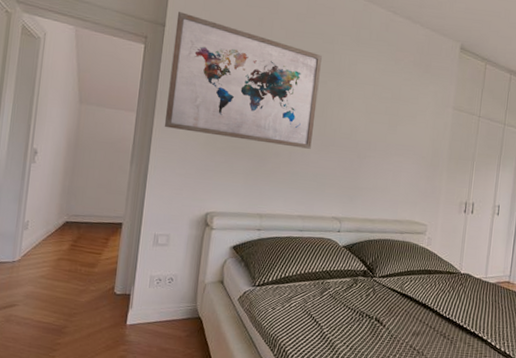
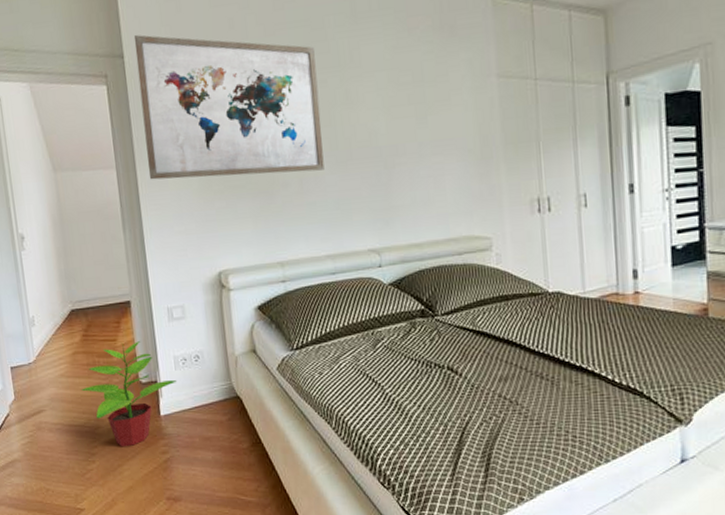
potted plant: none [57,257,149,348] -> present [81,341,177,447]

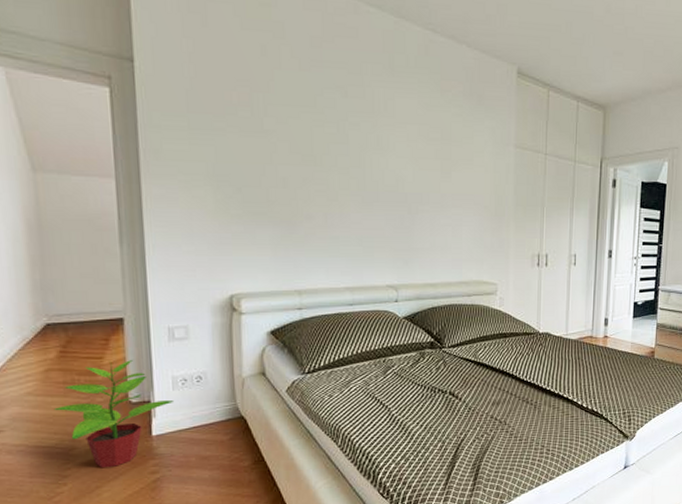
wall art: present [134,35,325,180] -> none [147,41,351,208]

